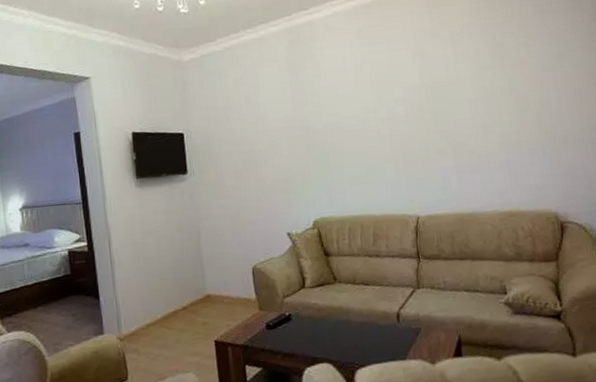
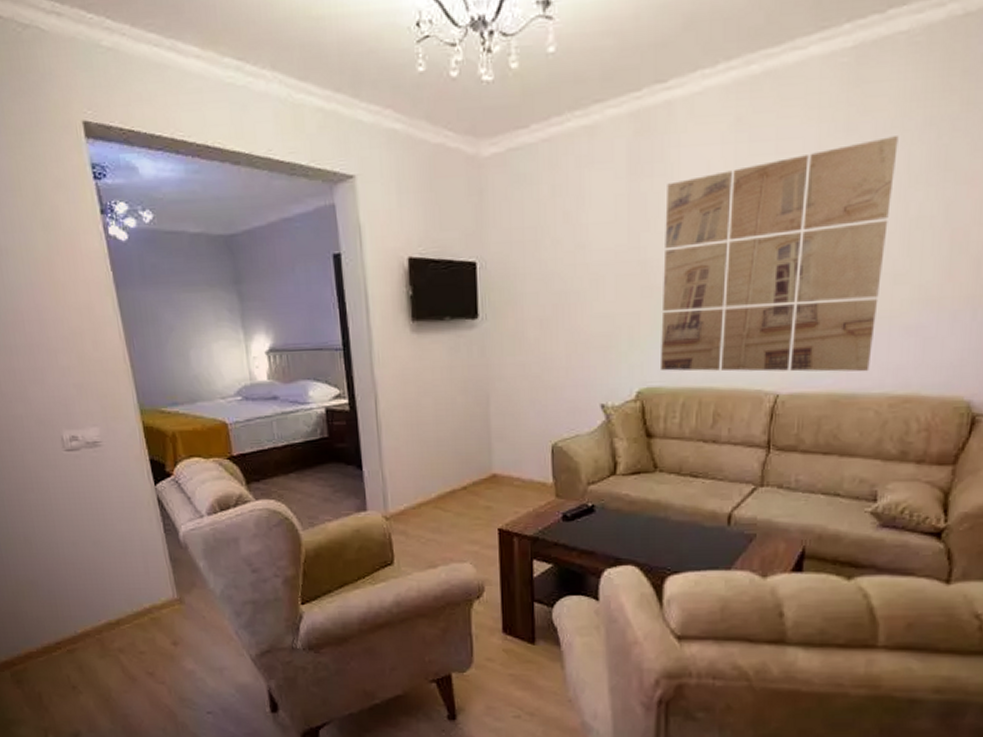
wall art: none [316,38,481,205] -> present [661,136,899,372]

